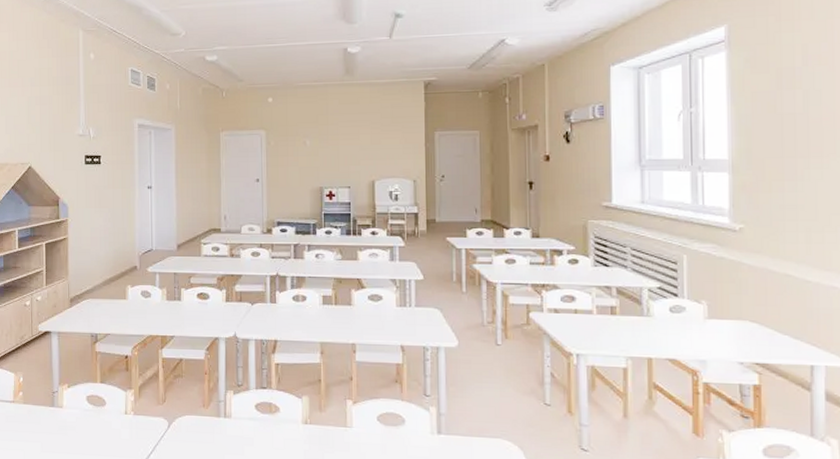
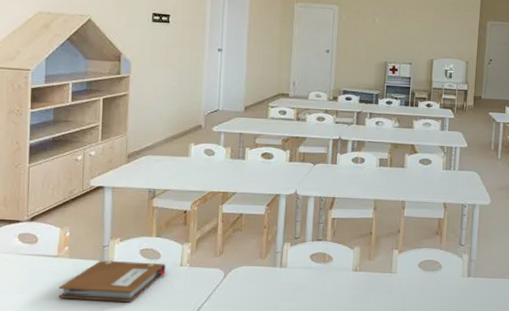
notebook: none [16,406,112,450] -> present [58,260,166,302]

